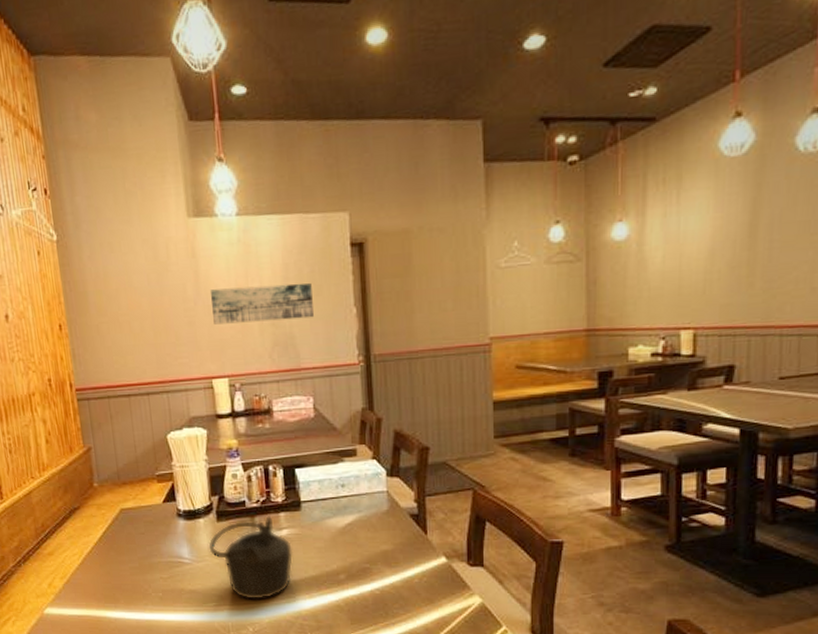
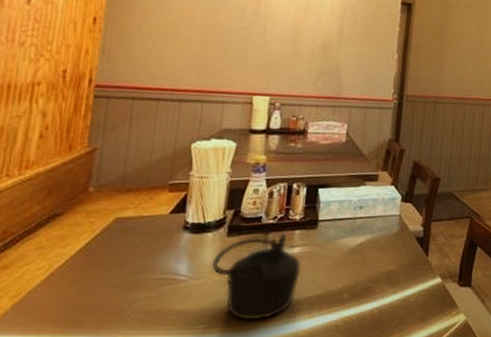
wall art: present [209,283,314,325] -> none [266,15,363,56]

